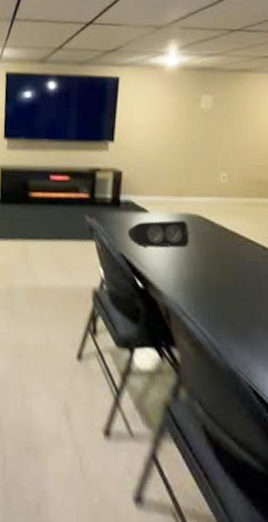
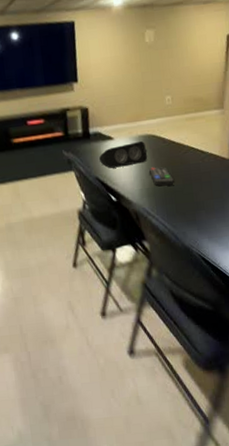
remote control: none [188,254,222,283] -> present [148,167,174,187]

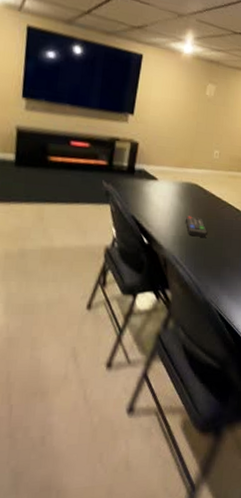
speaker: present [98,140,148,168] -> none [138,187,188,210]

